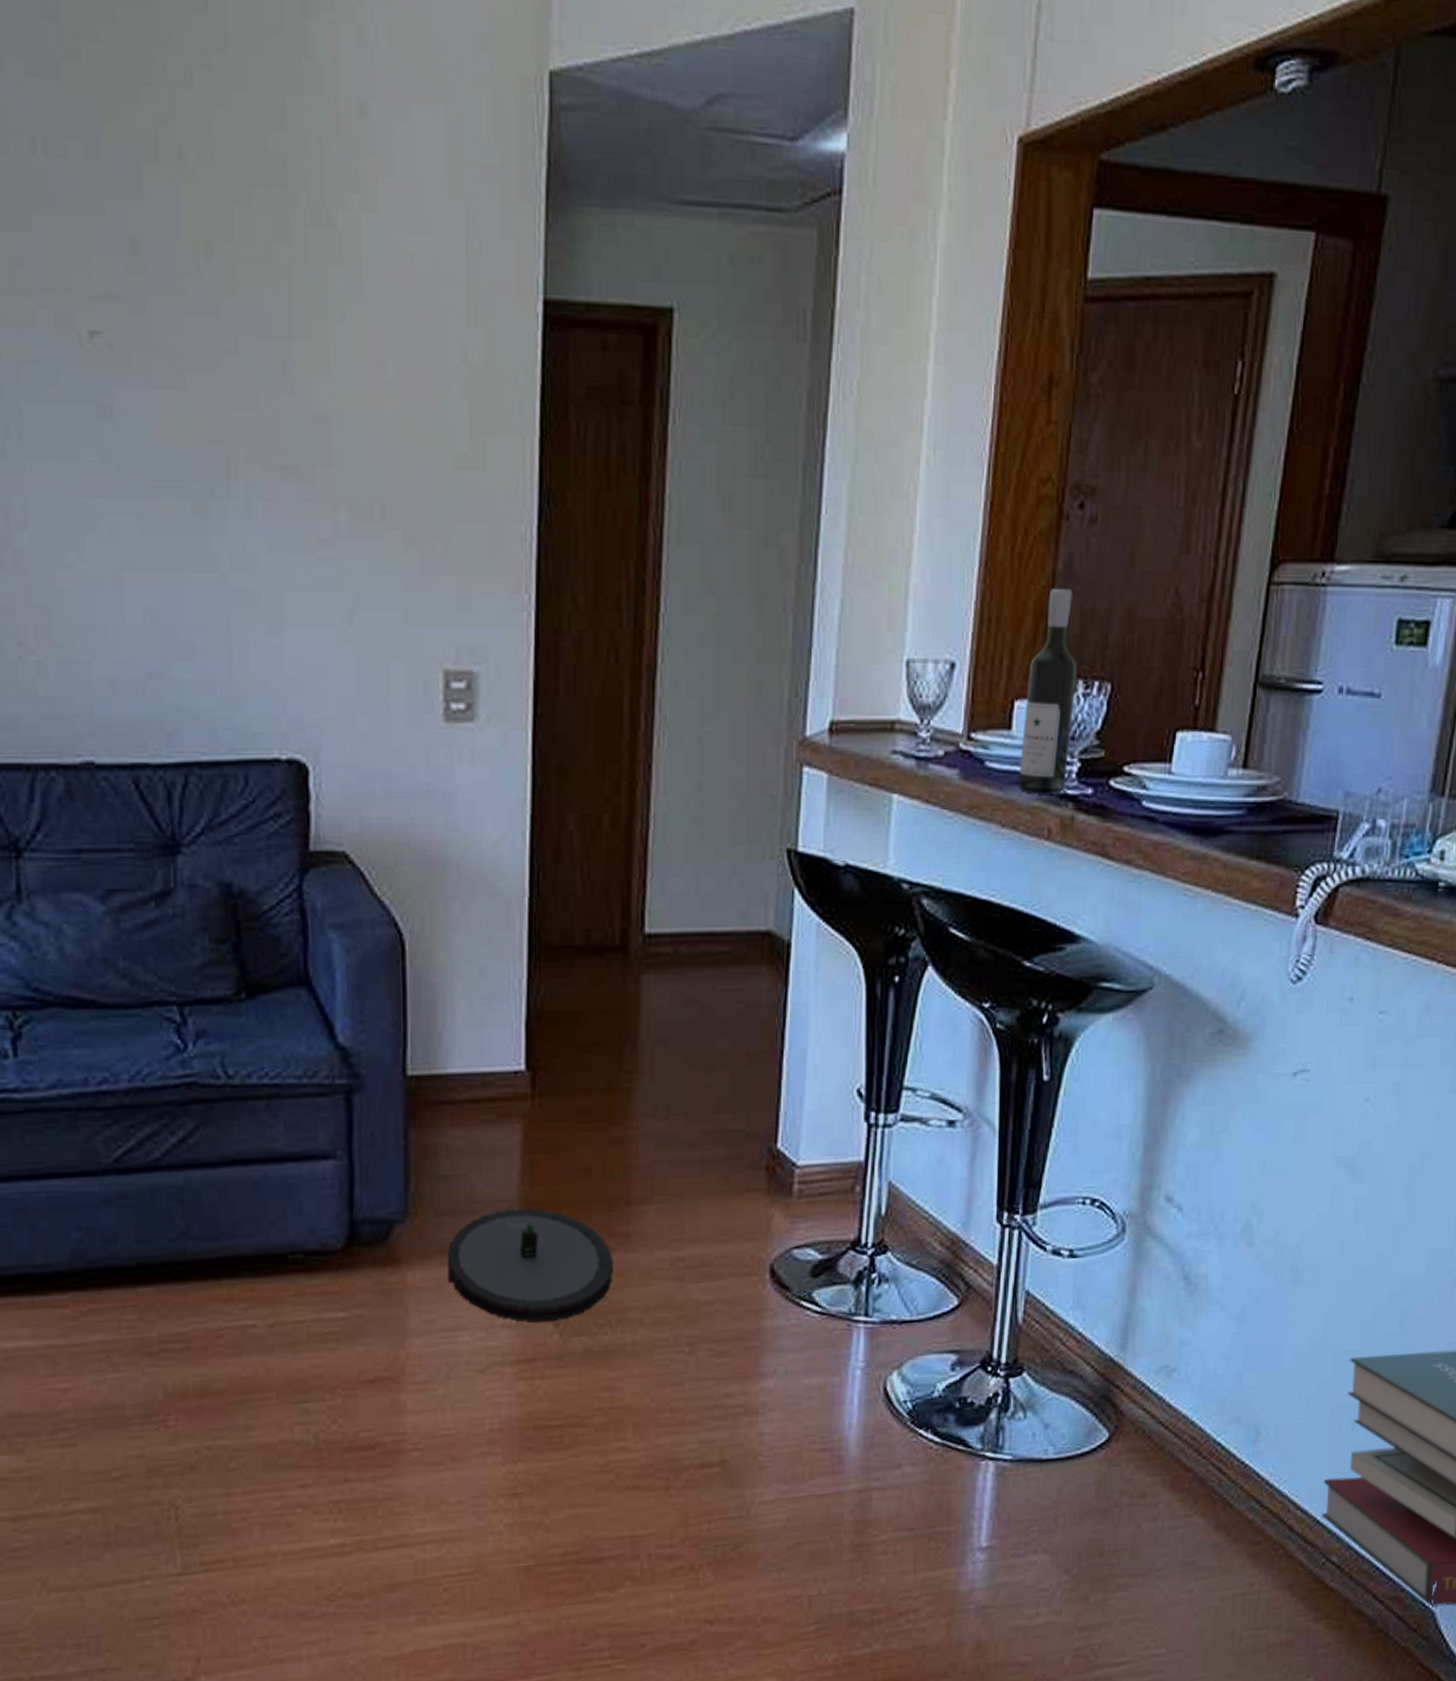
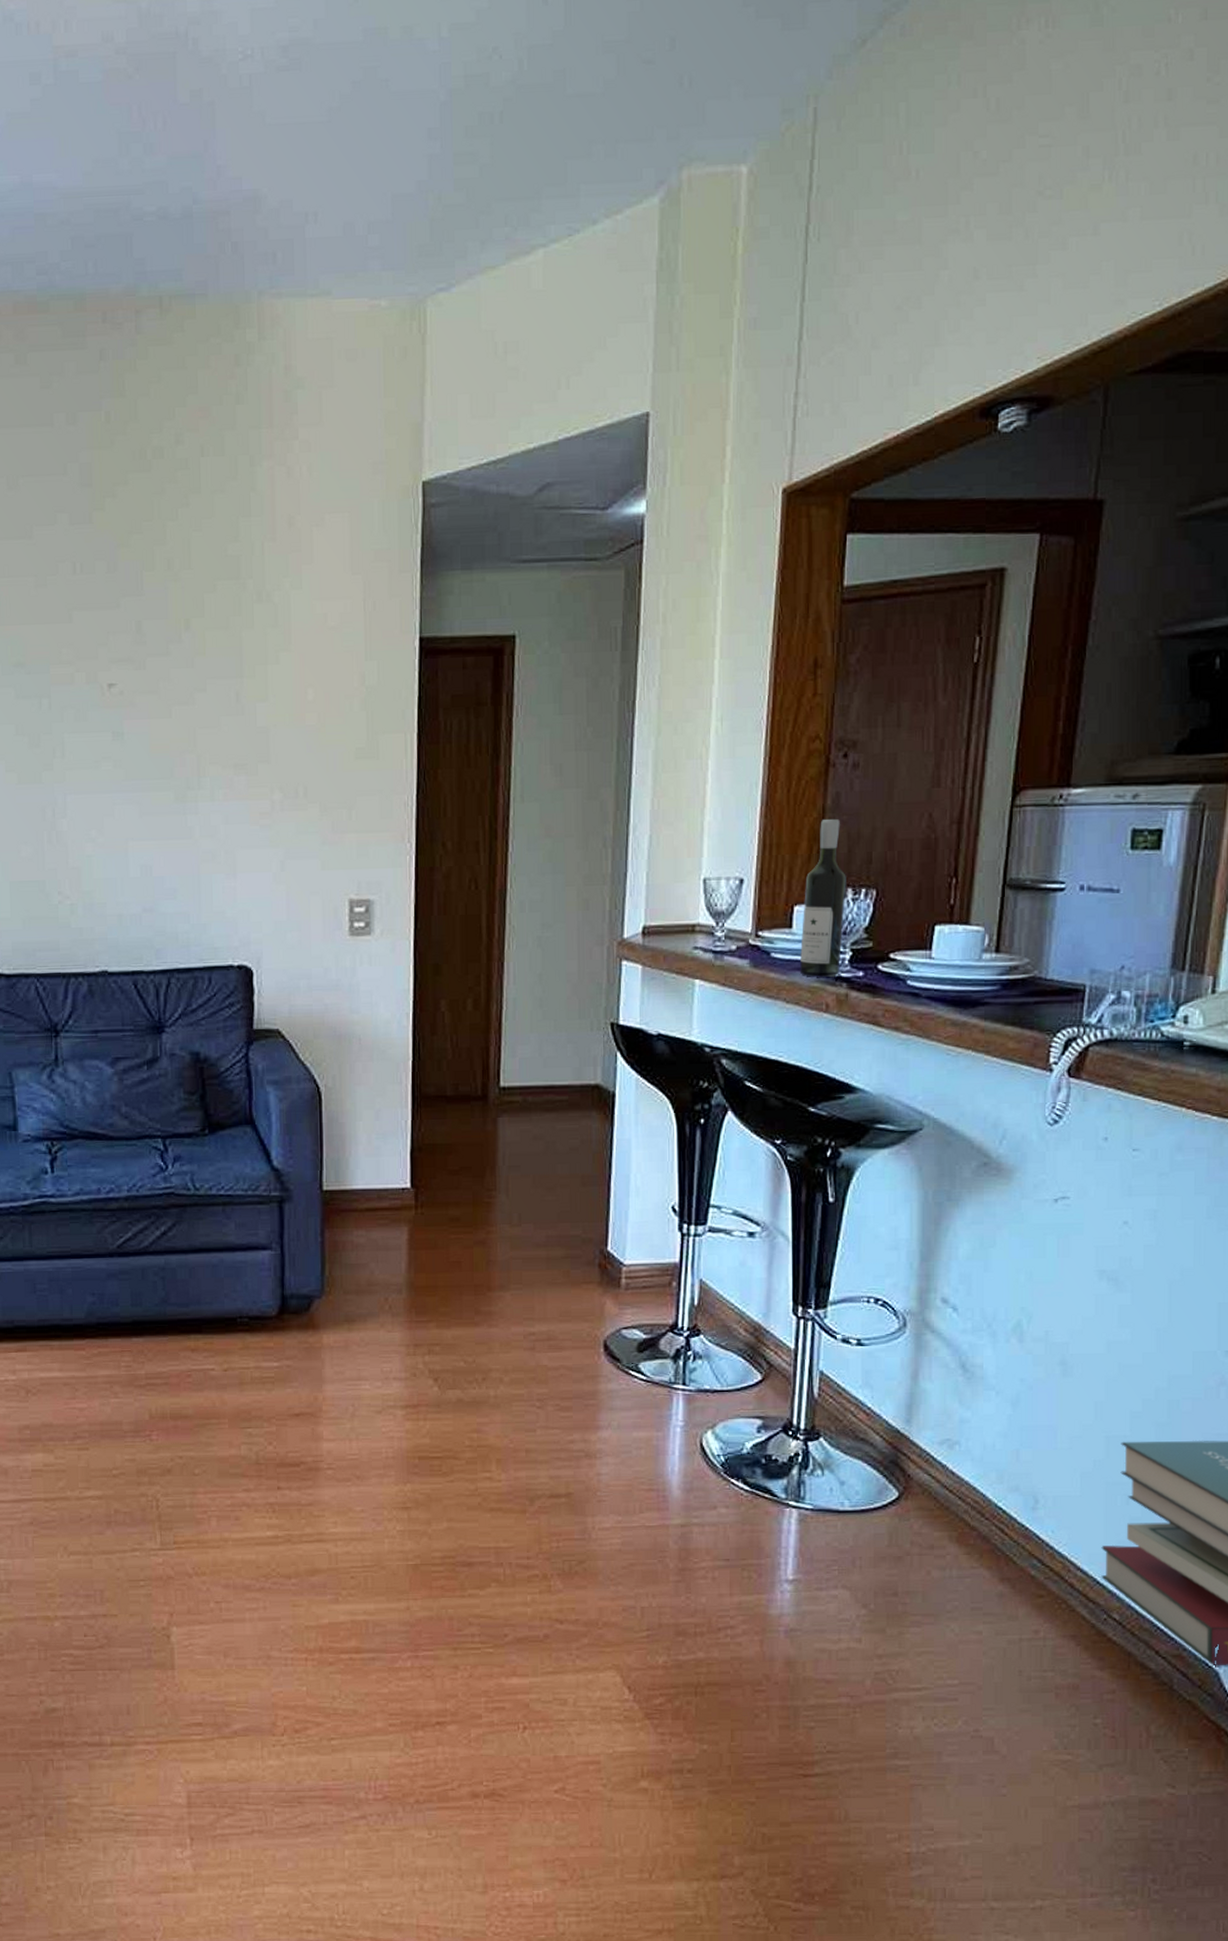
robot vacuum: present [447,1208,614,1323] -> none [353,1291,480,1377]

